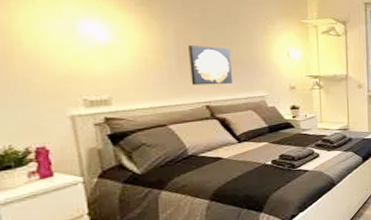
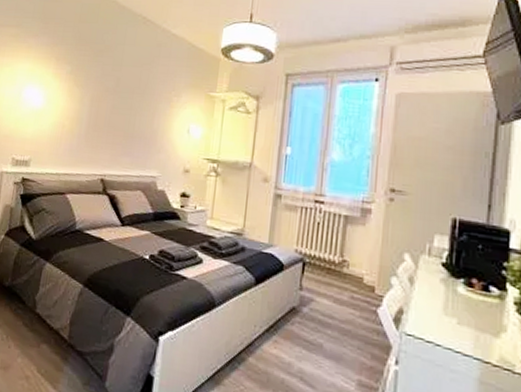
wall art: present [189,44,233,85] -> none [93,113,133,159]

